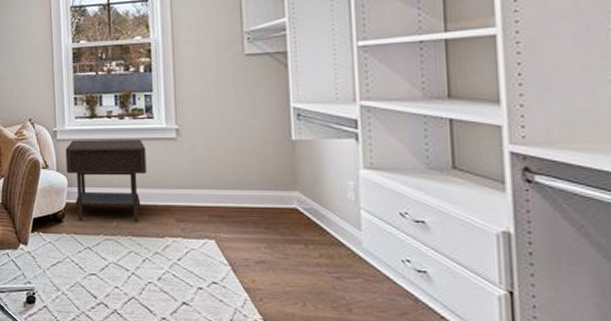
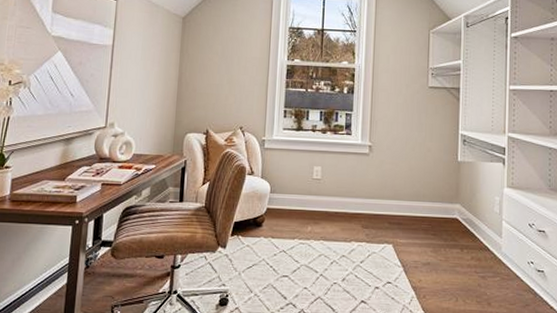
side table: present [65,139,147,222] -> none [270,150,342,227]

